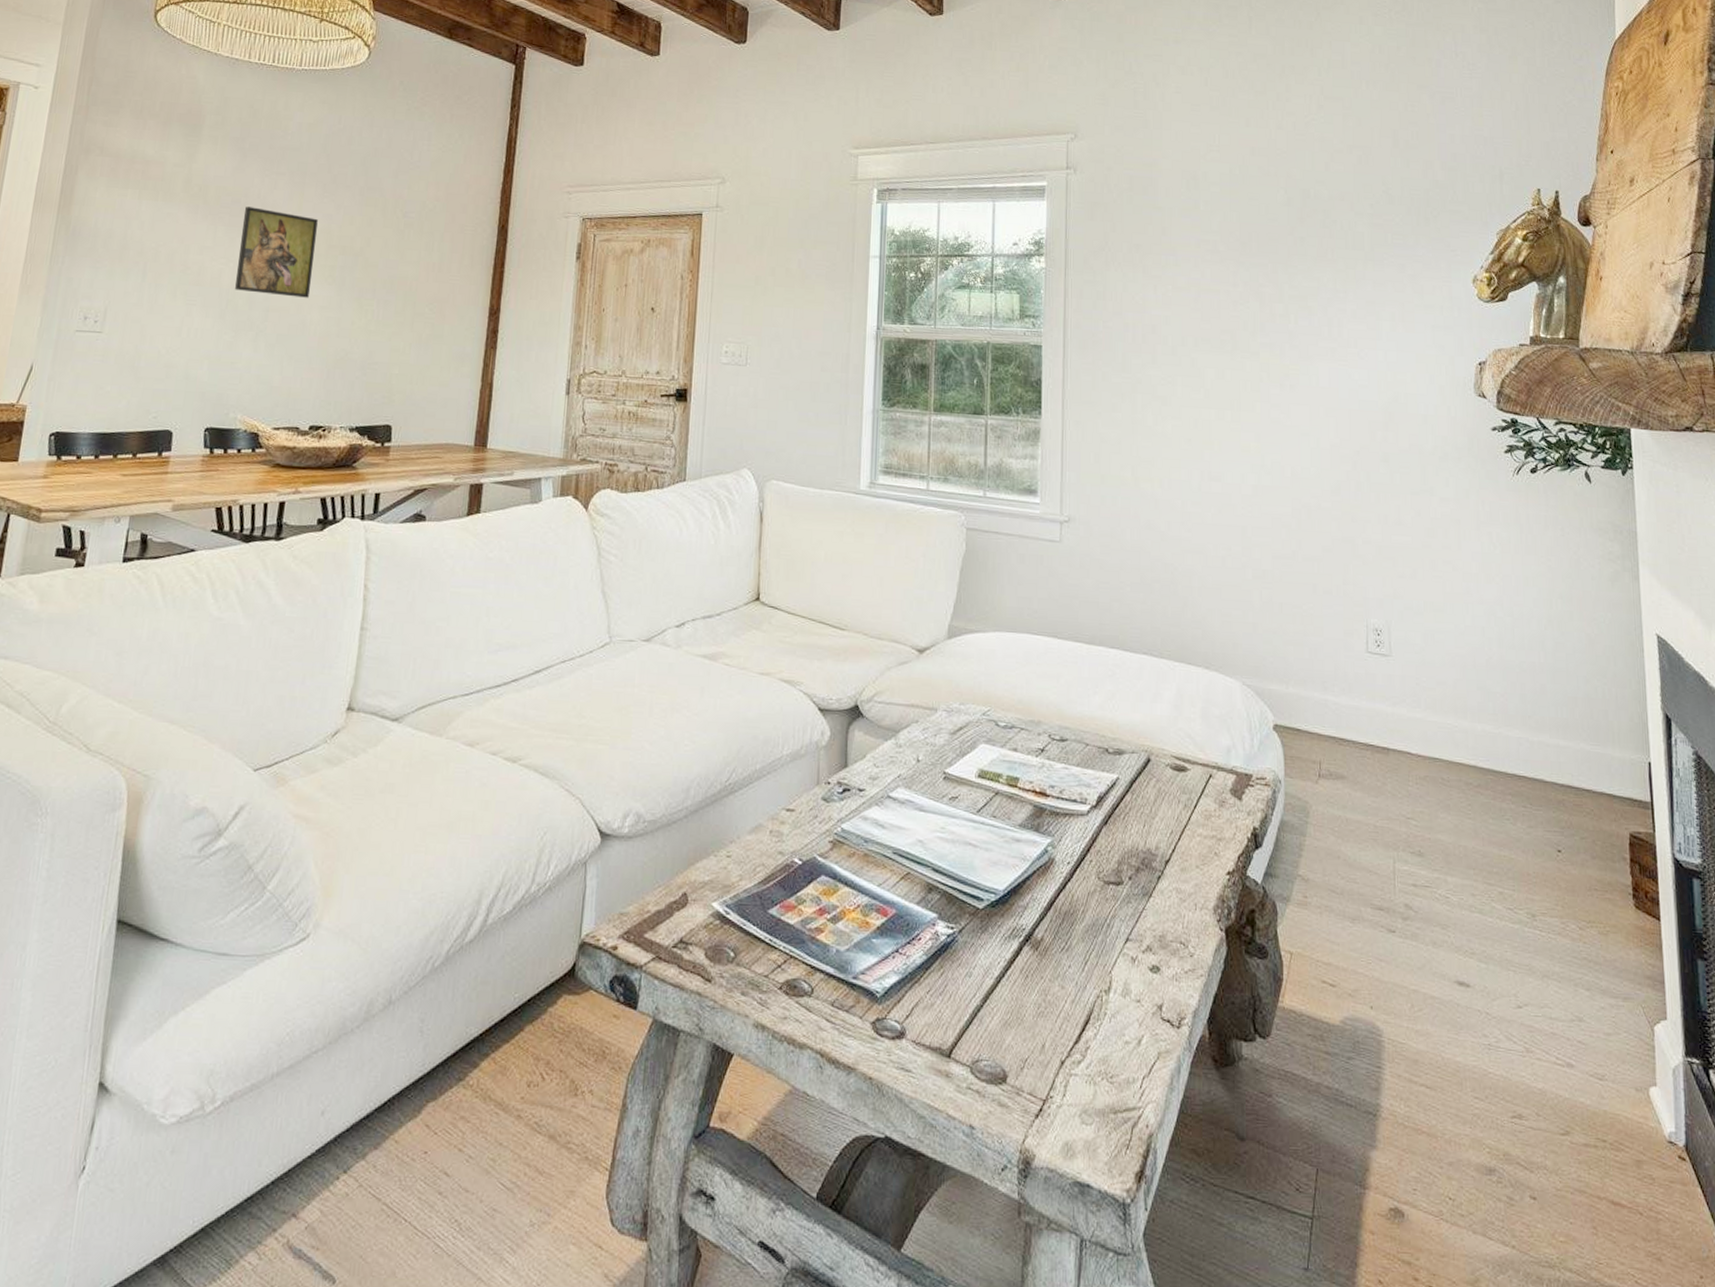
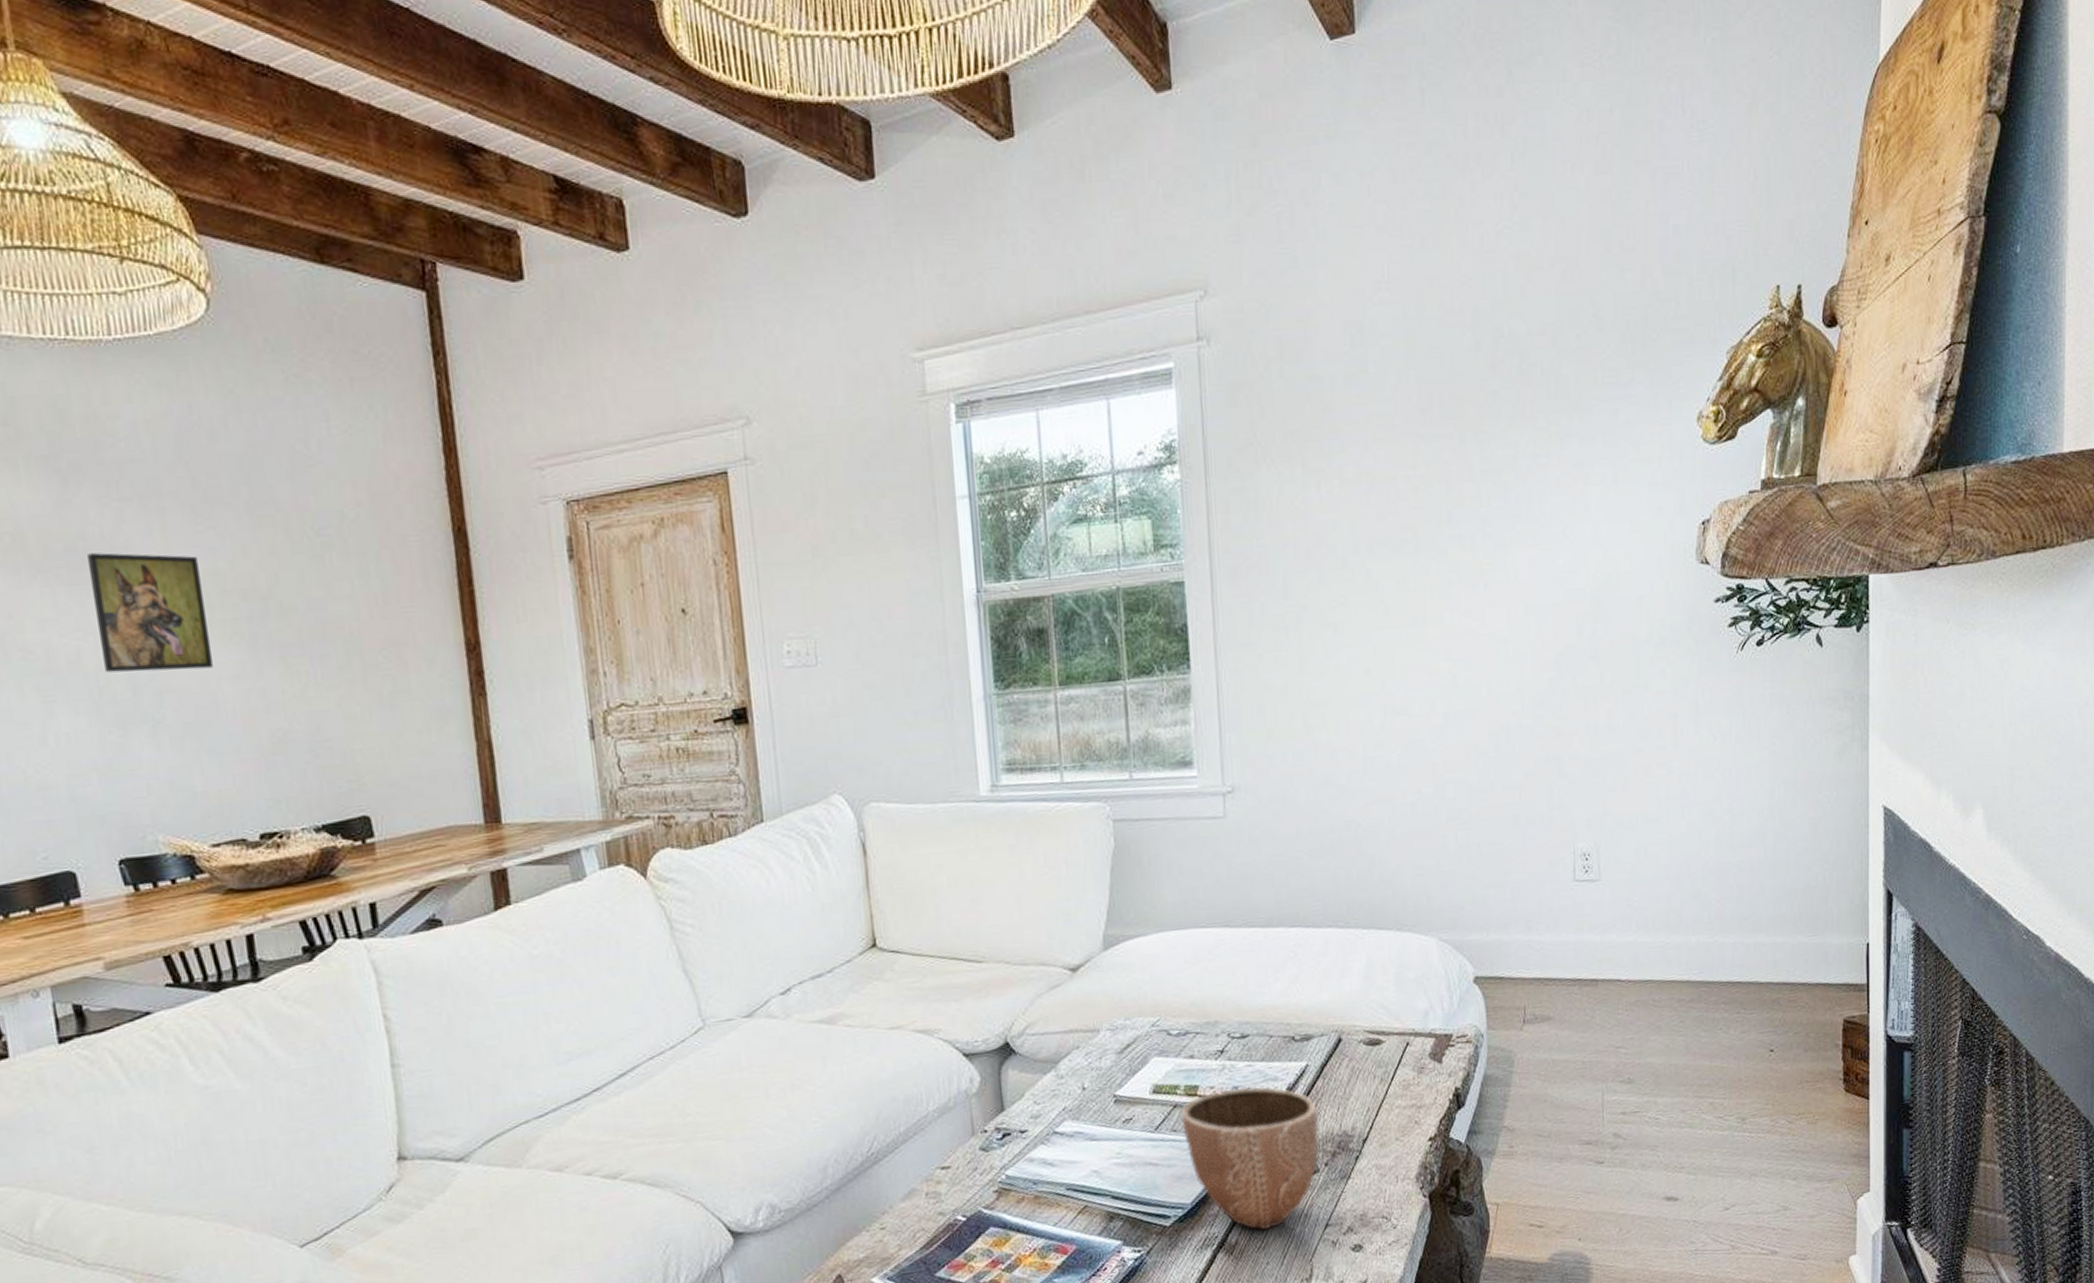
decorative bowl: none [1000,787,1124,932] -> present [1180,1087,1319,1231]

